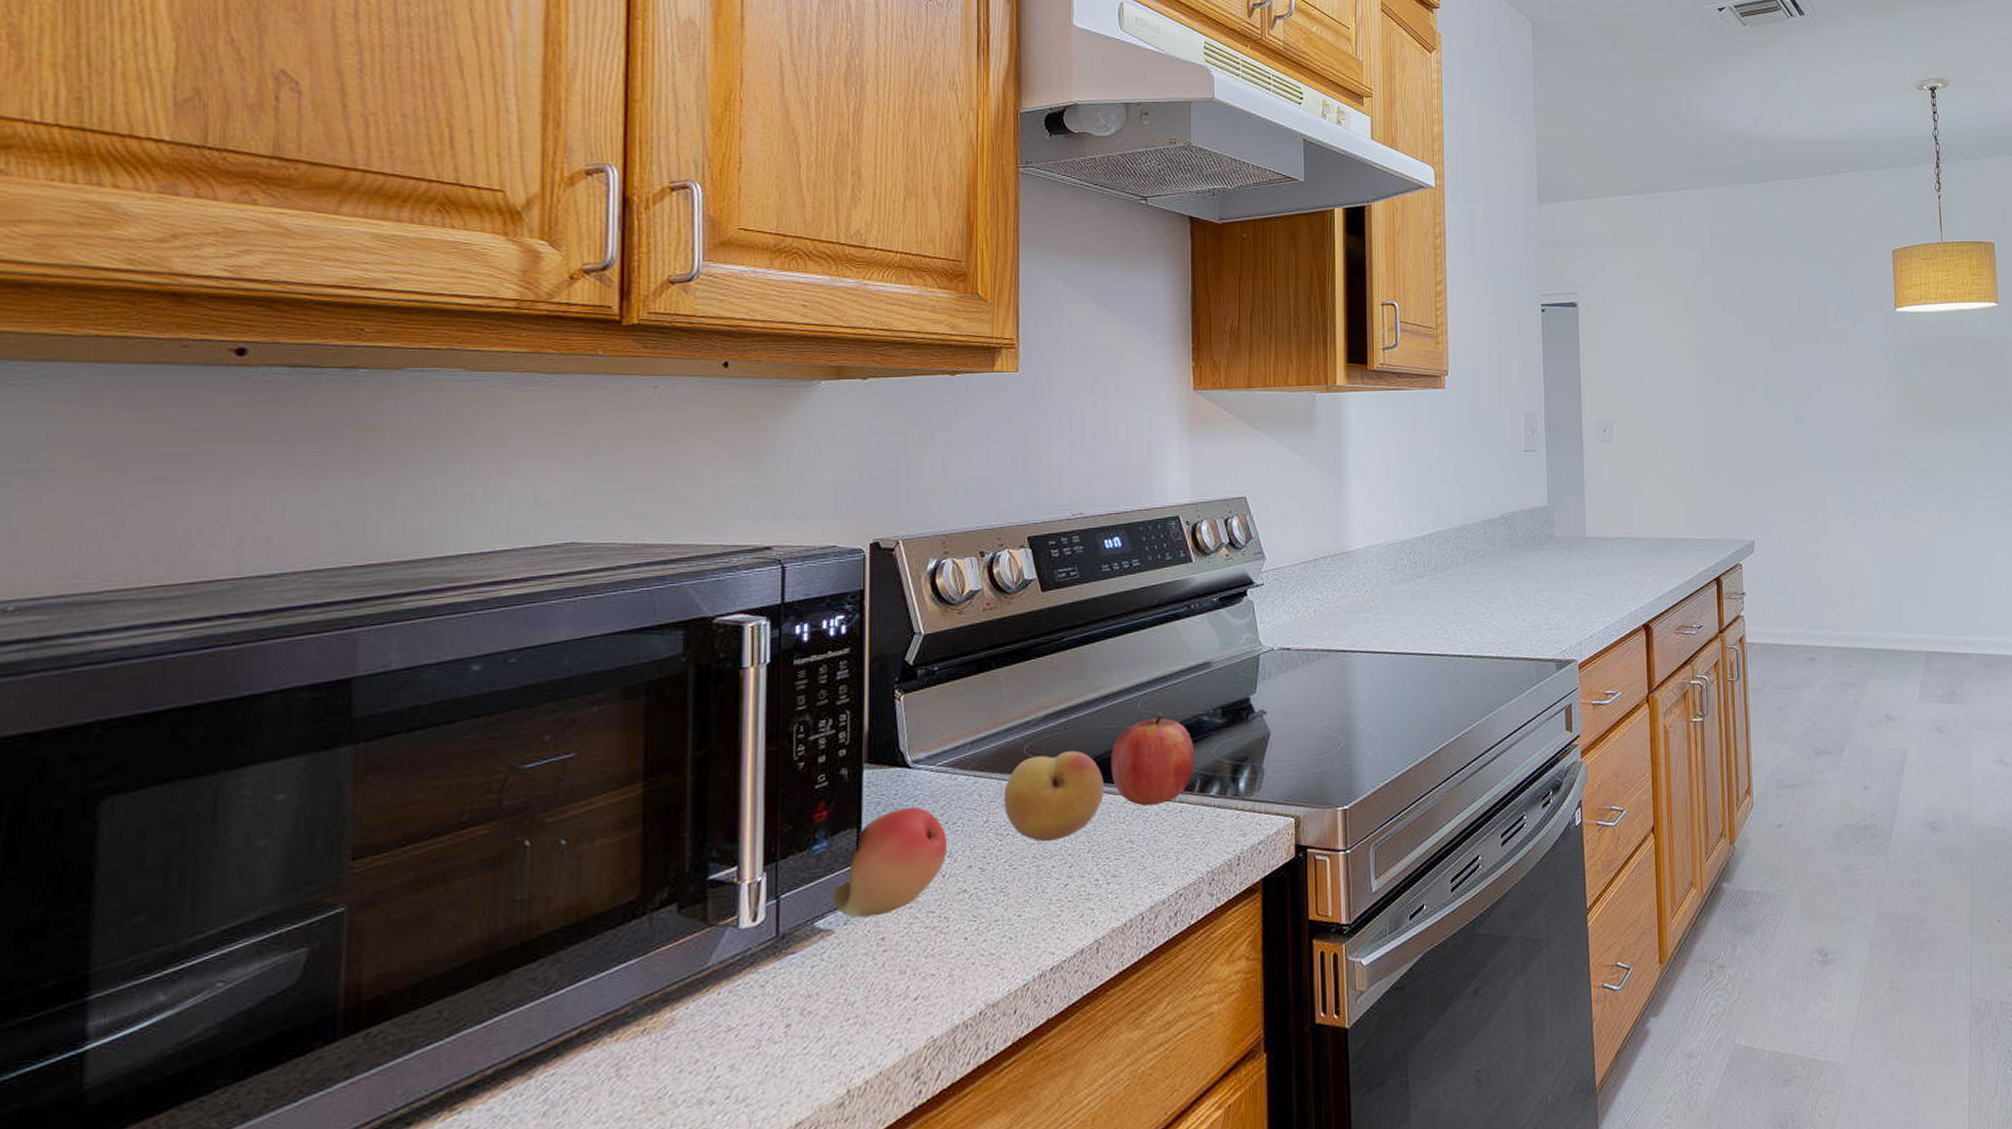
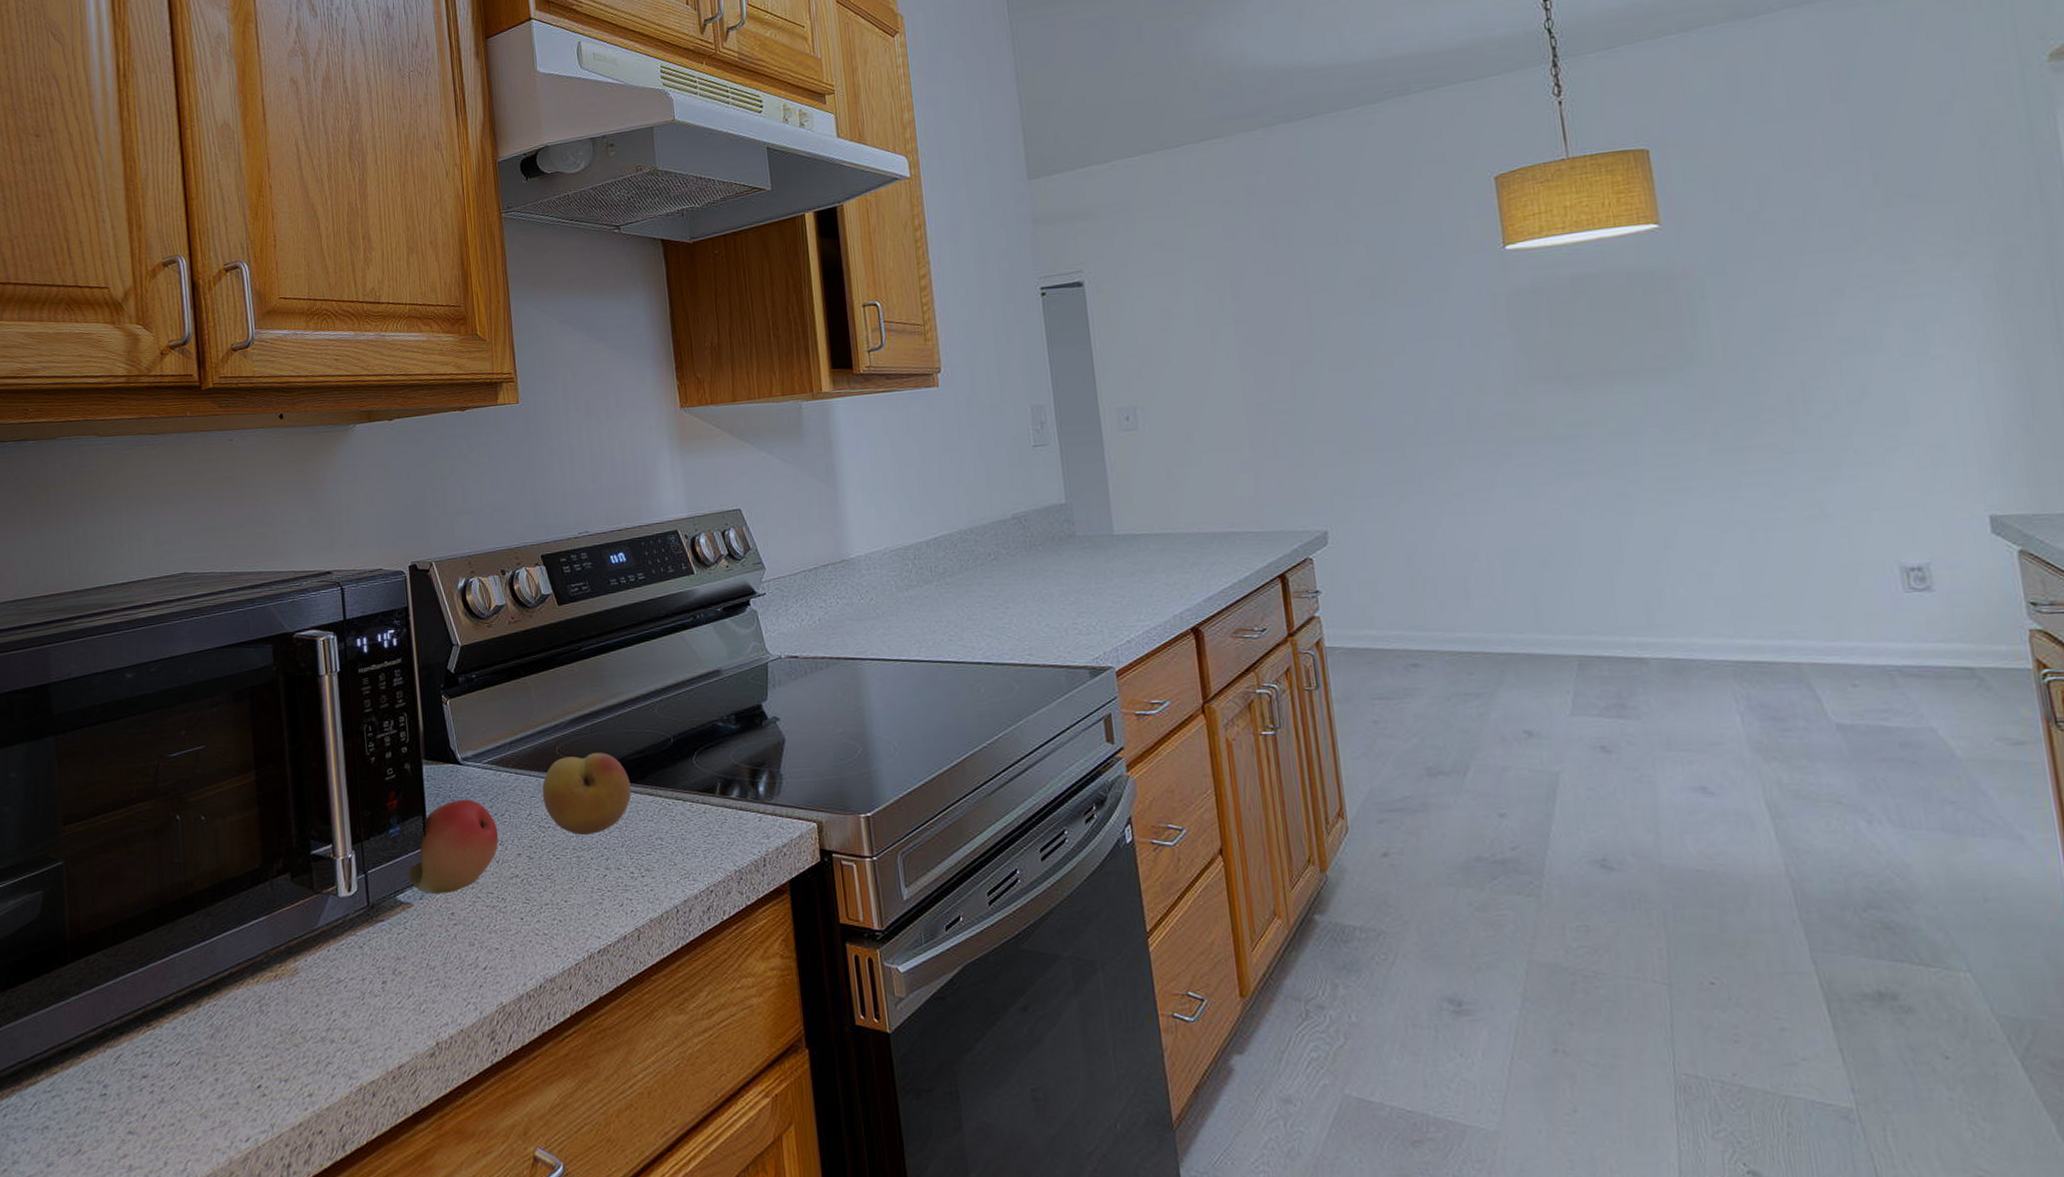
fruit: present [1111,713,1195,806] -> none [634,718,714,806]

